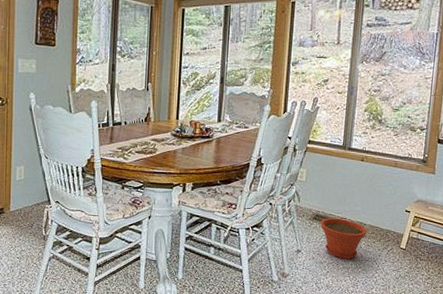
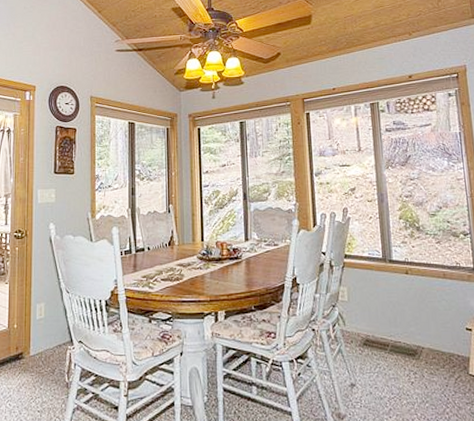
plant pot: present [320,218,367,259] -> none [372,343,427,392]

